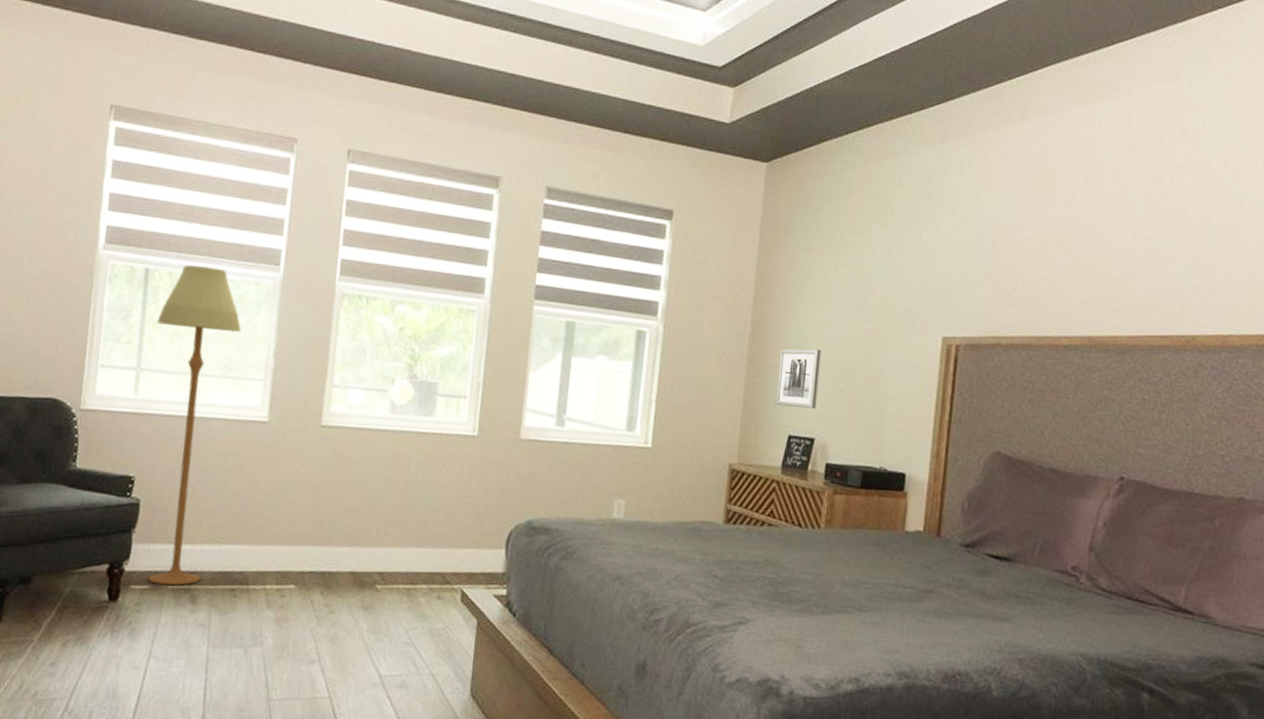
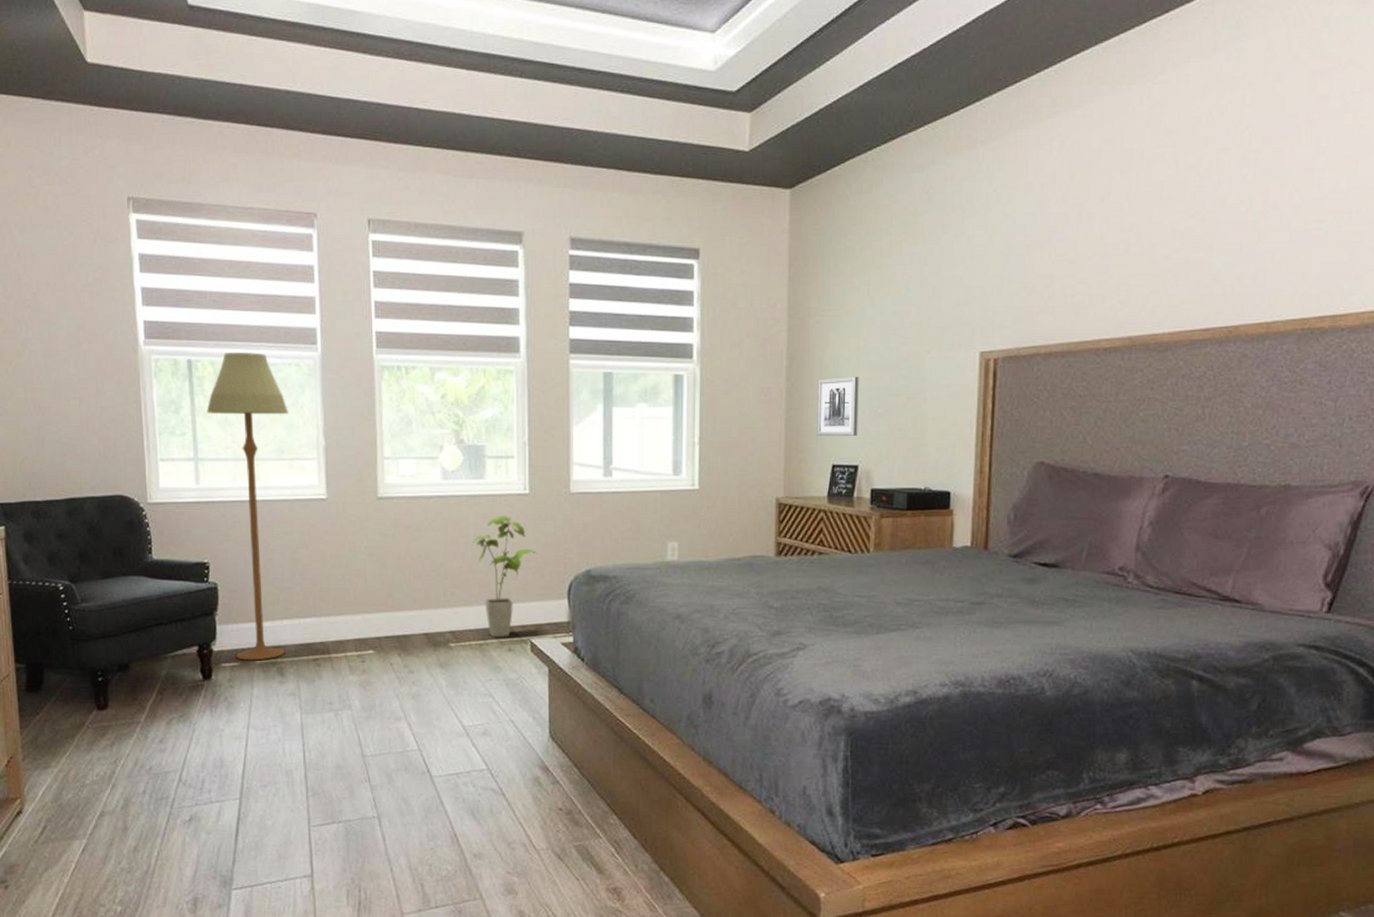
house plant: none [413,456,479,584] -> present [472,516,538,638]

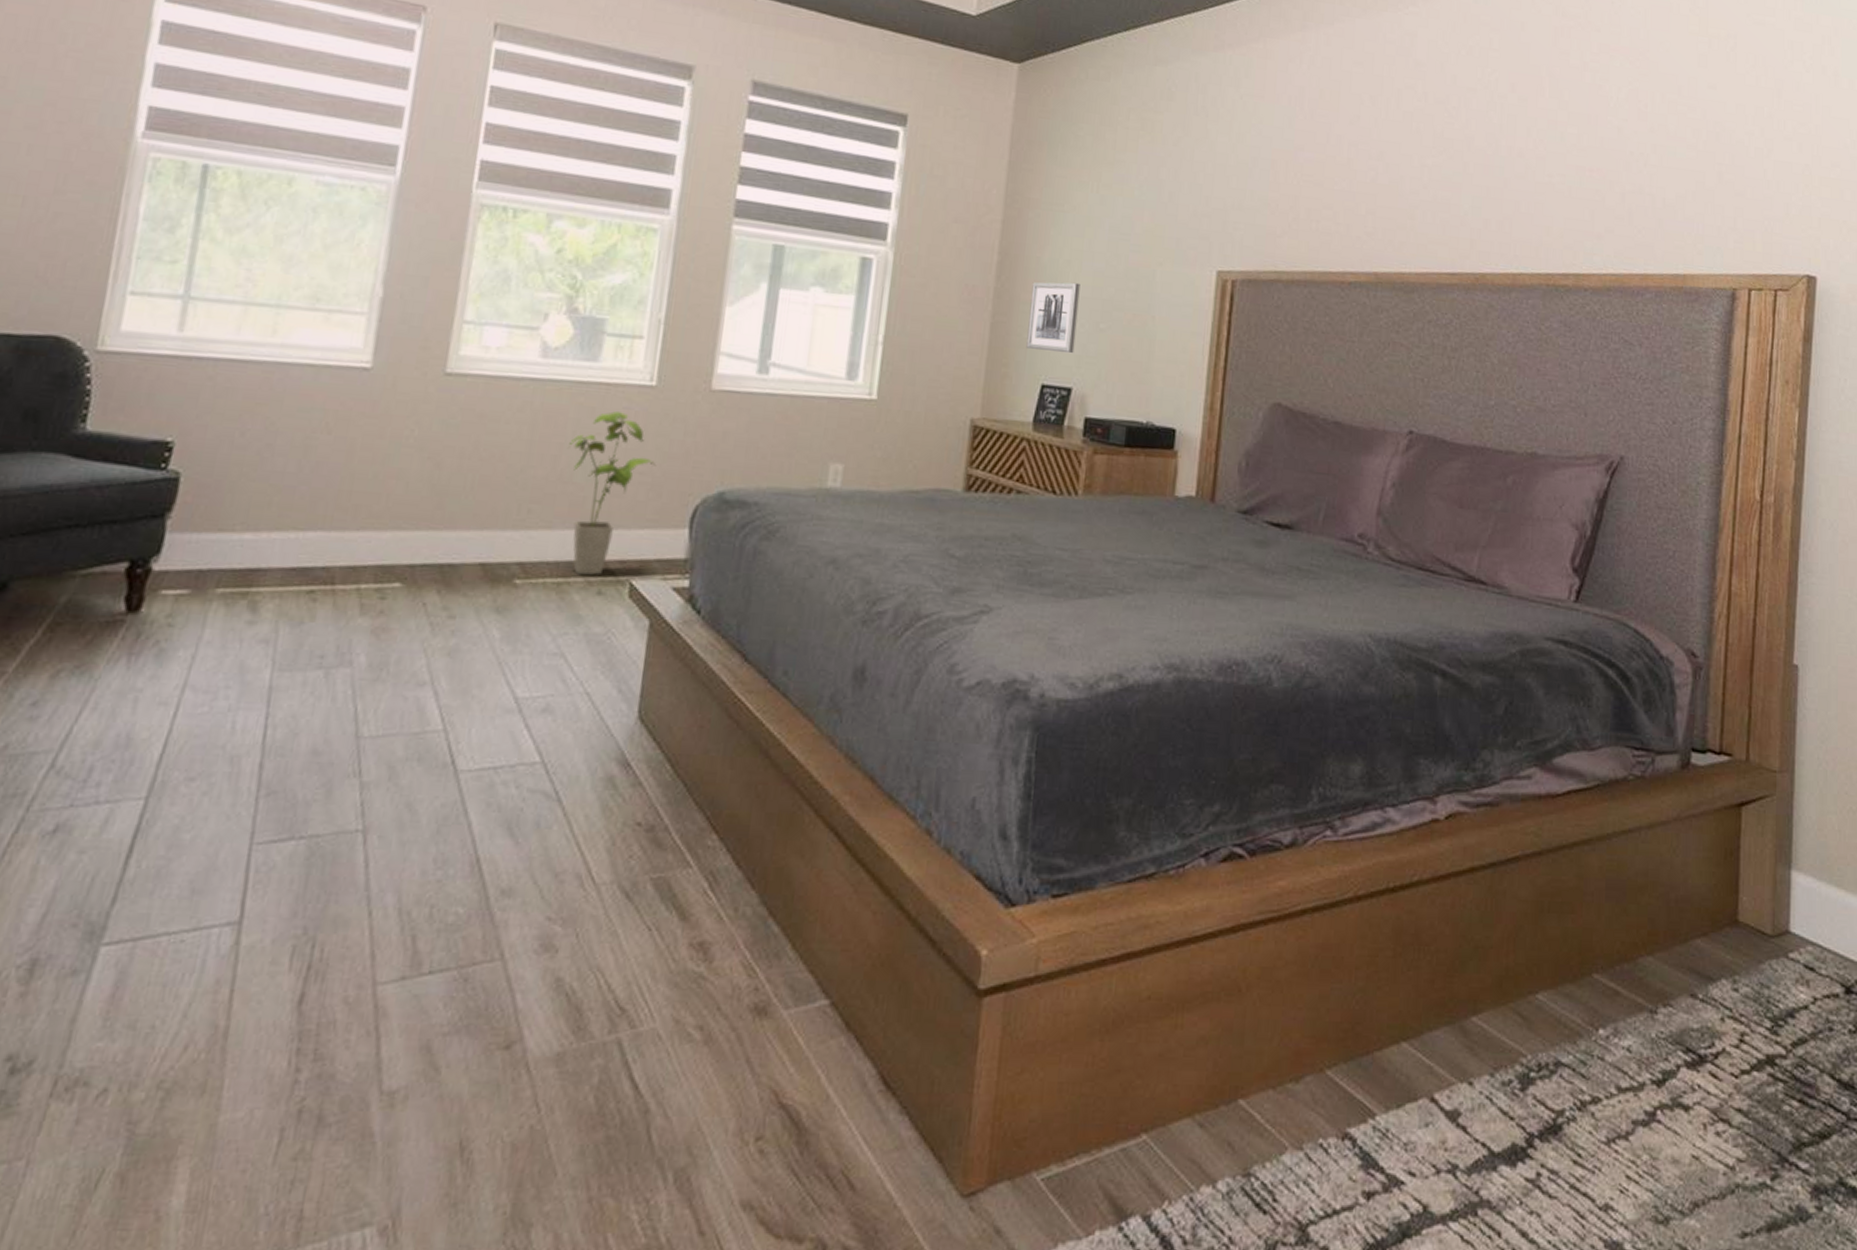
floor lamp: present [206,351,288,661] -> none [186,161,338,589]

